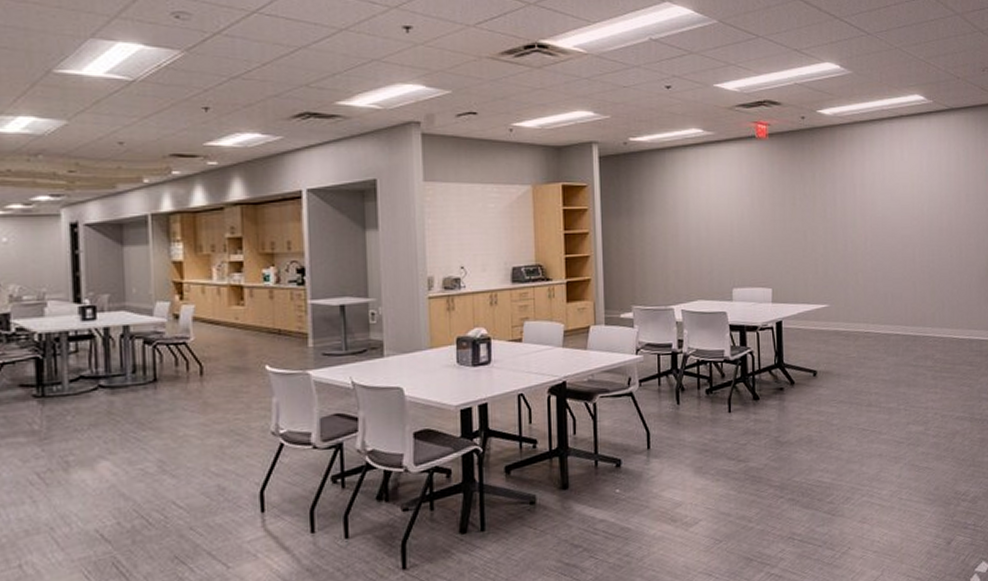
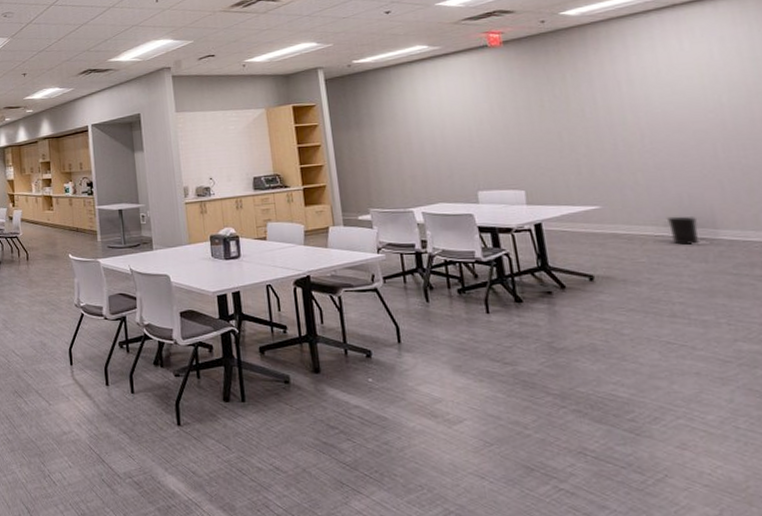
waste bin: none [875,314,895,341] -> present [667,216,699,245]

